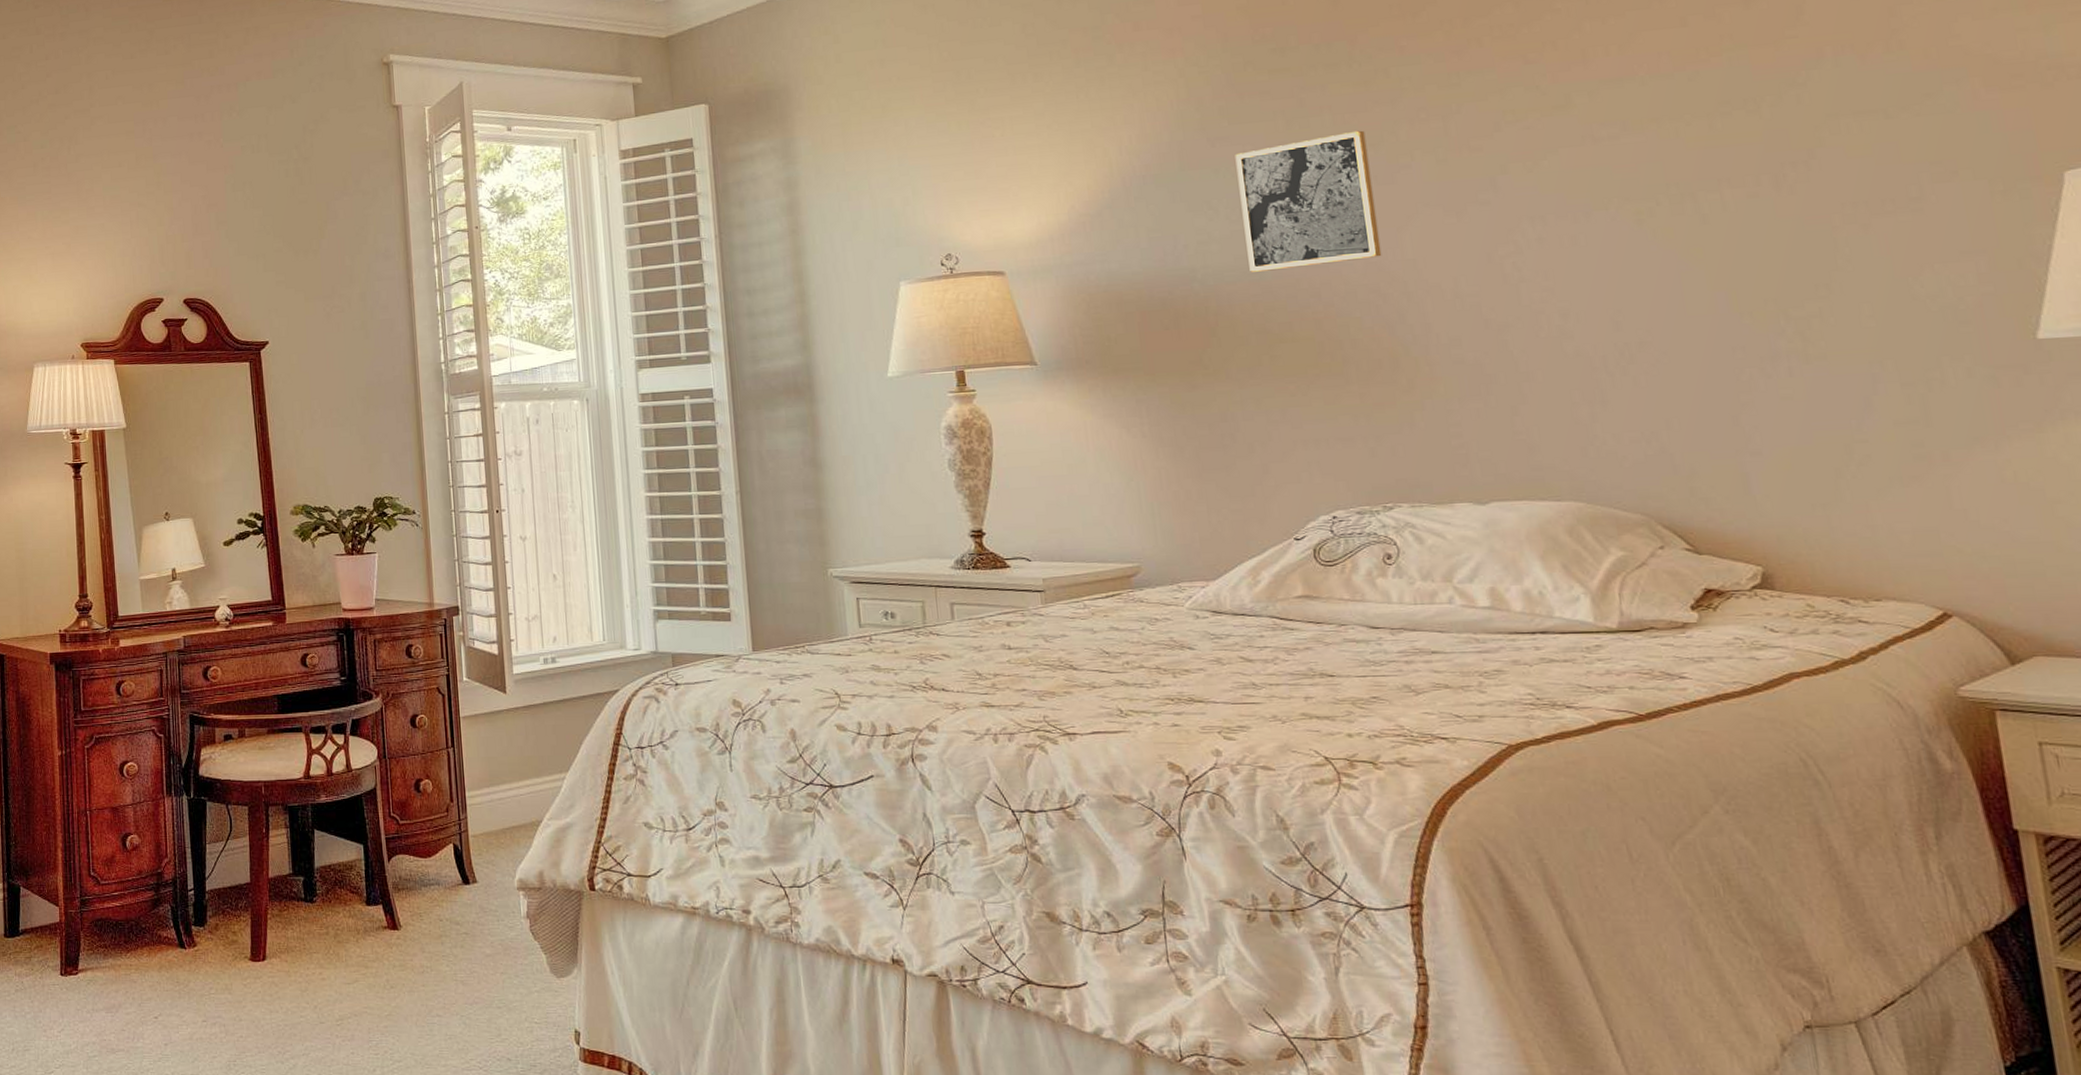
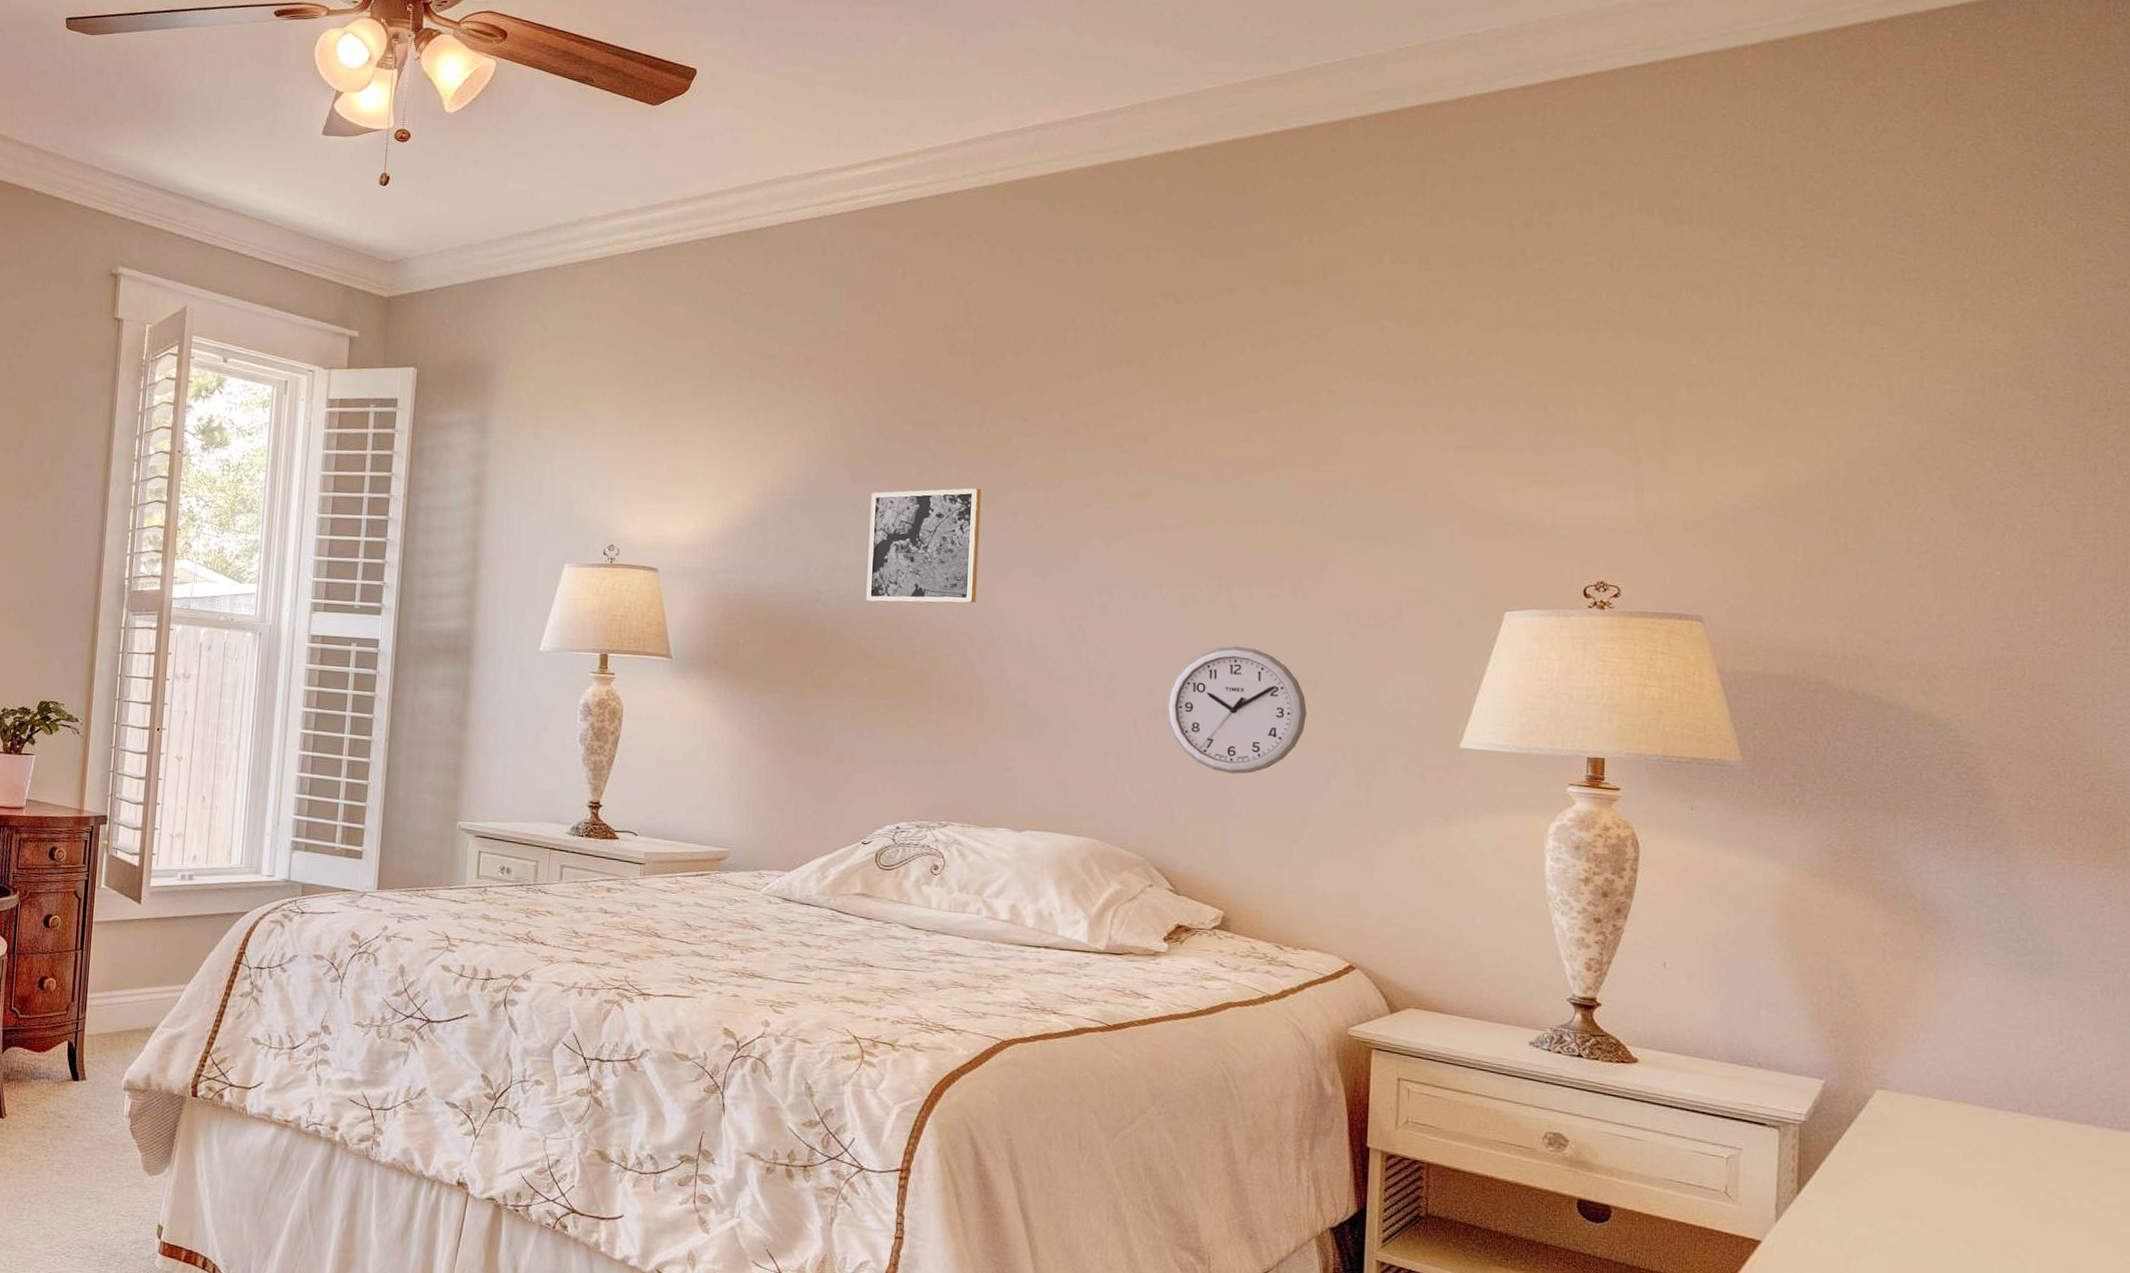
wall clock: none [1639,259,1825,407] -> present [1165,646,1307,774]

